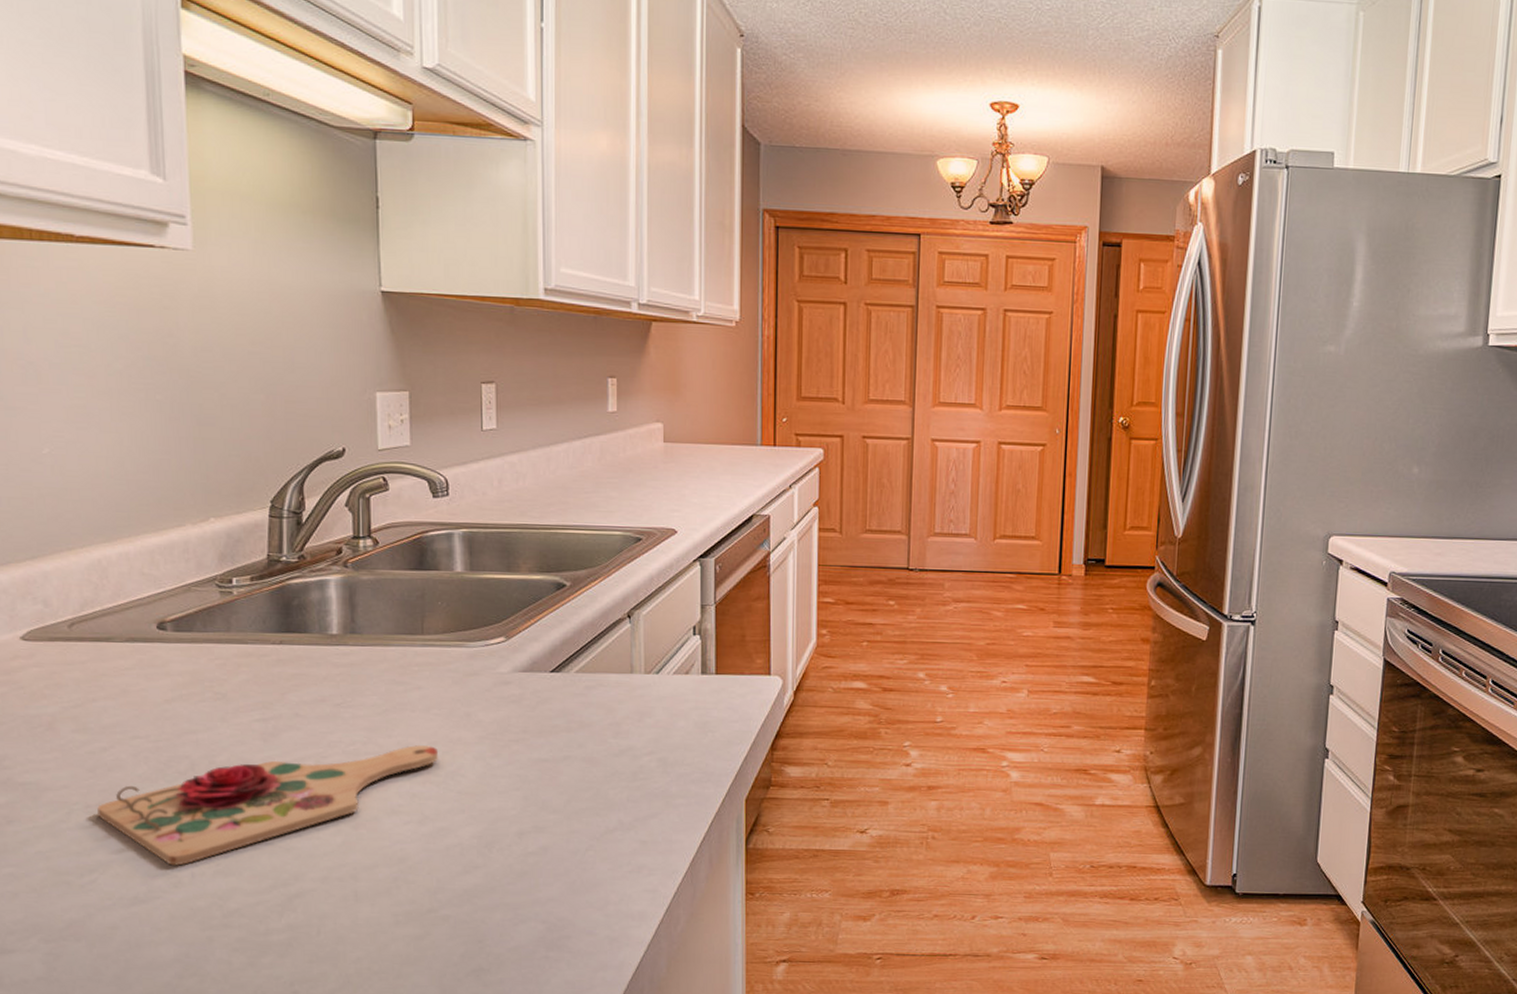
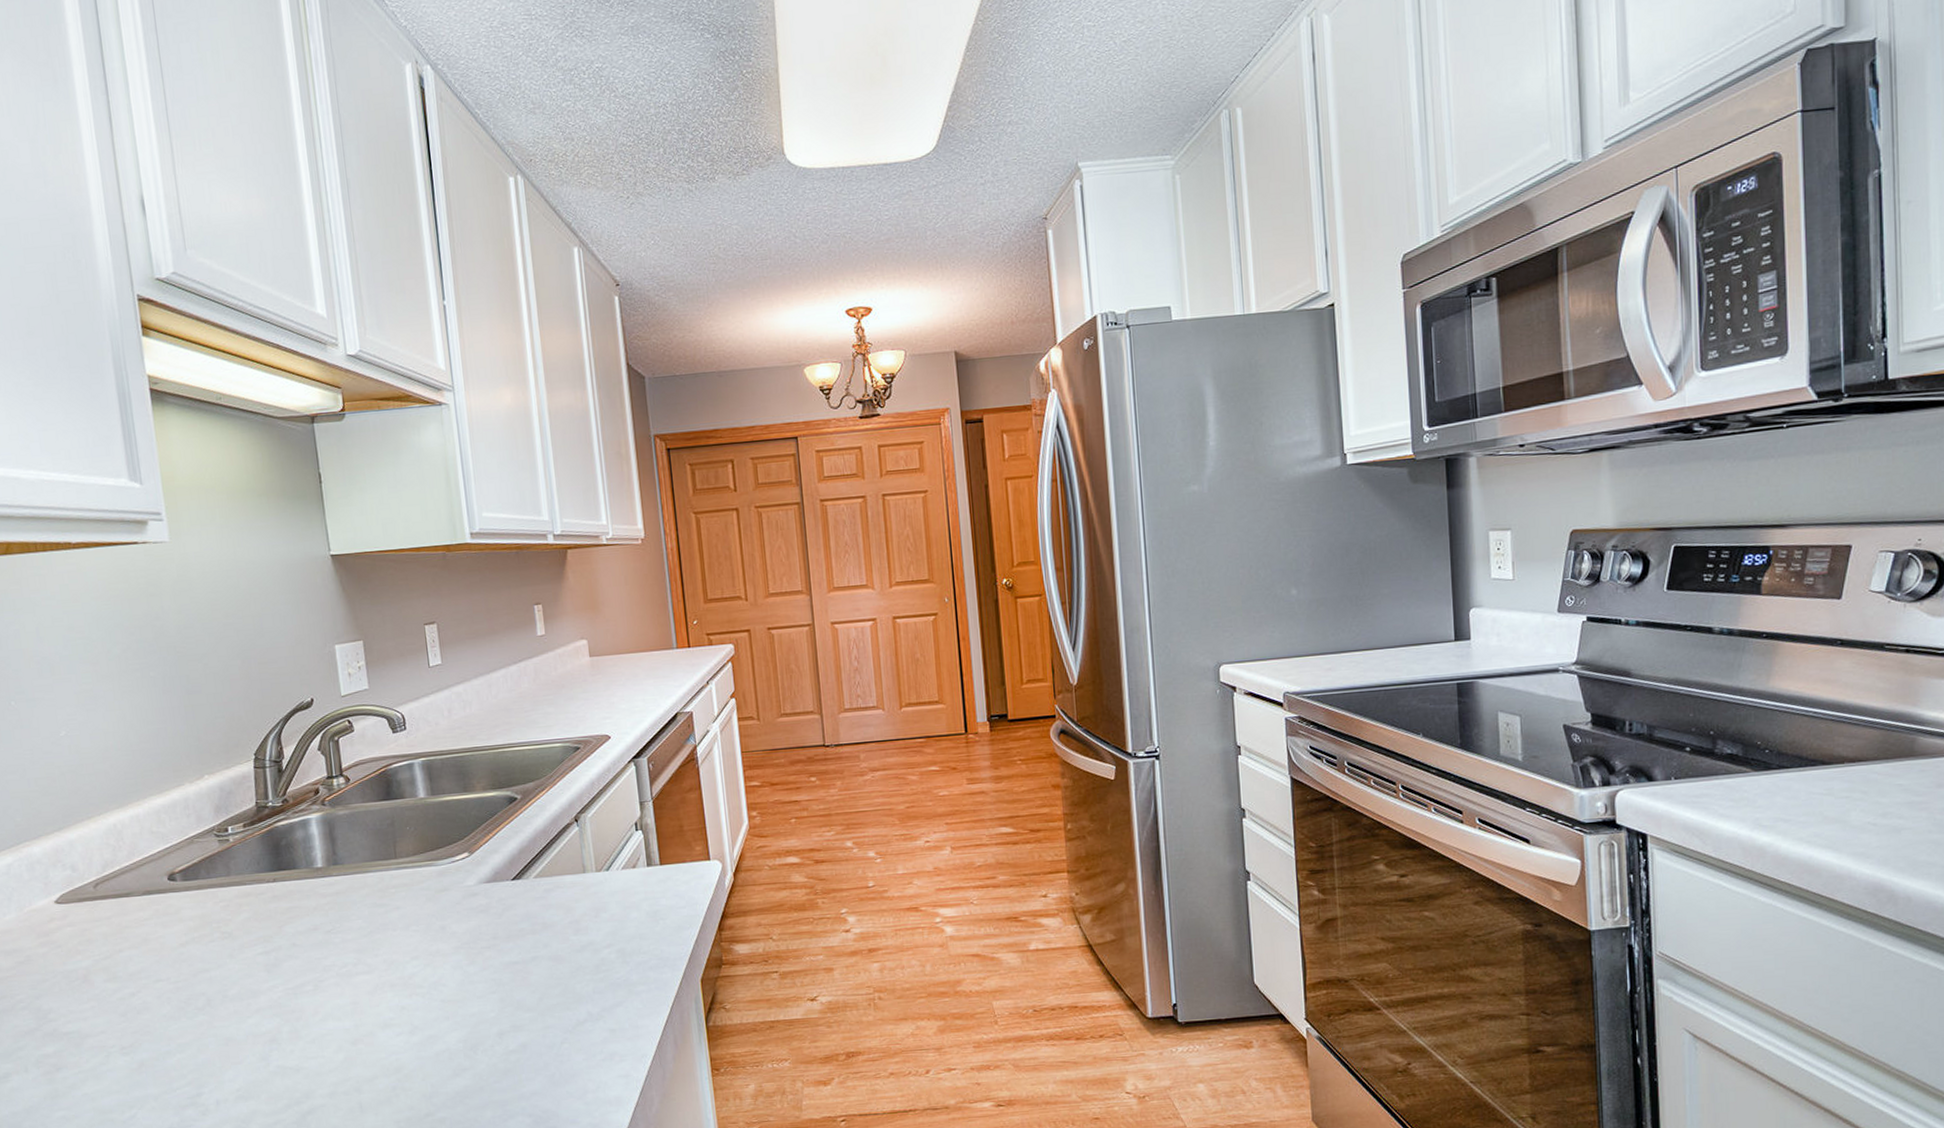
cutting board: present [96,744,438,866] -> none [130,960,421,1095]

